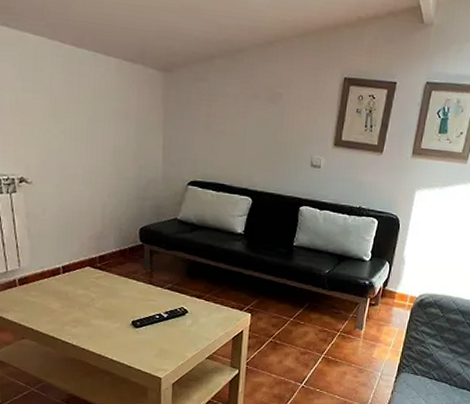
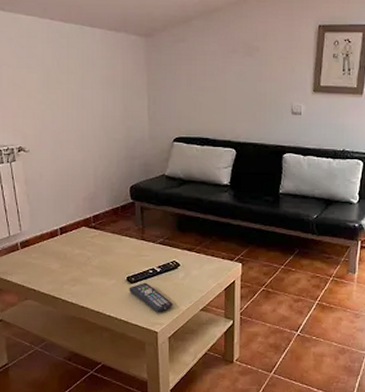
remote control: none [133,327,179,359] -> present [129,282,173,313]

